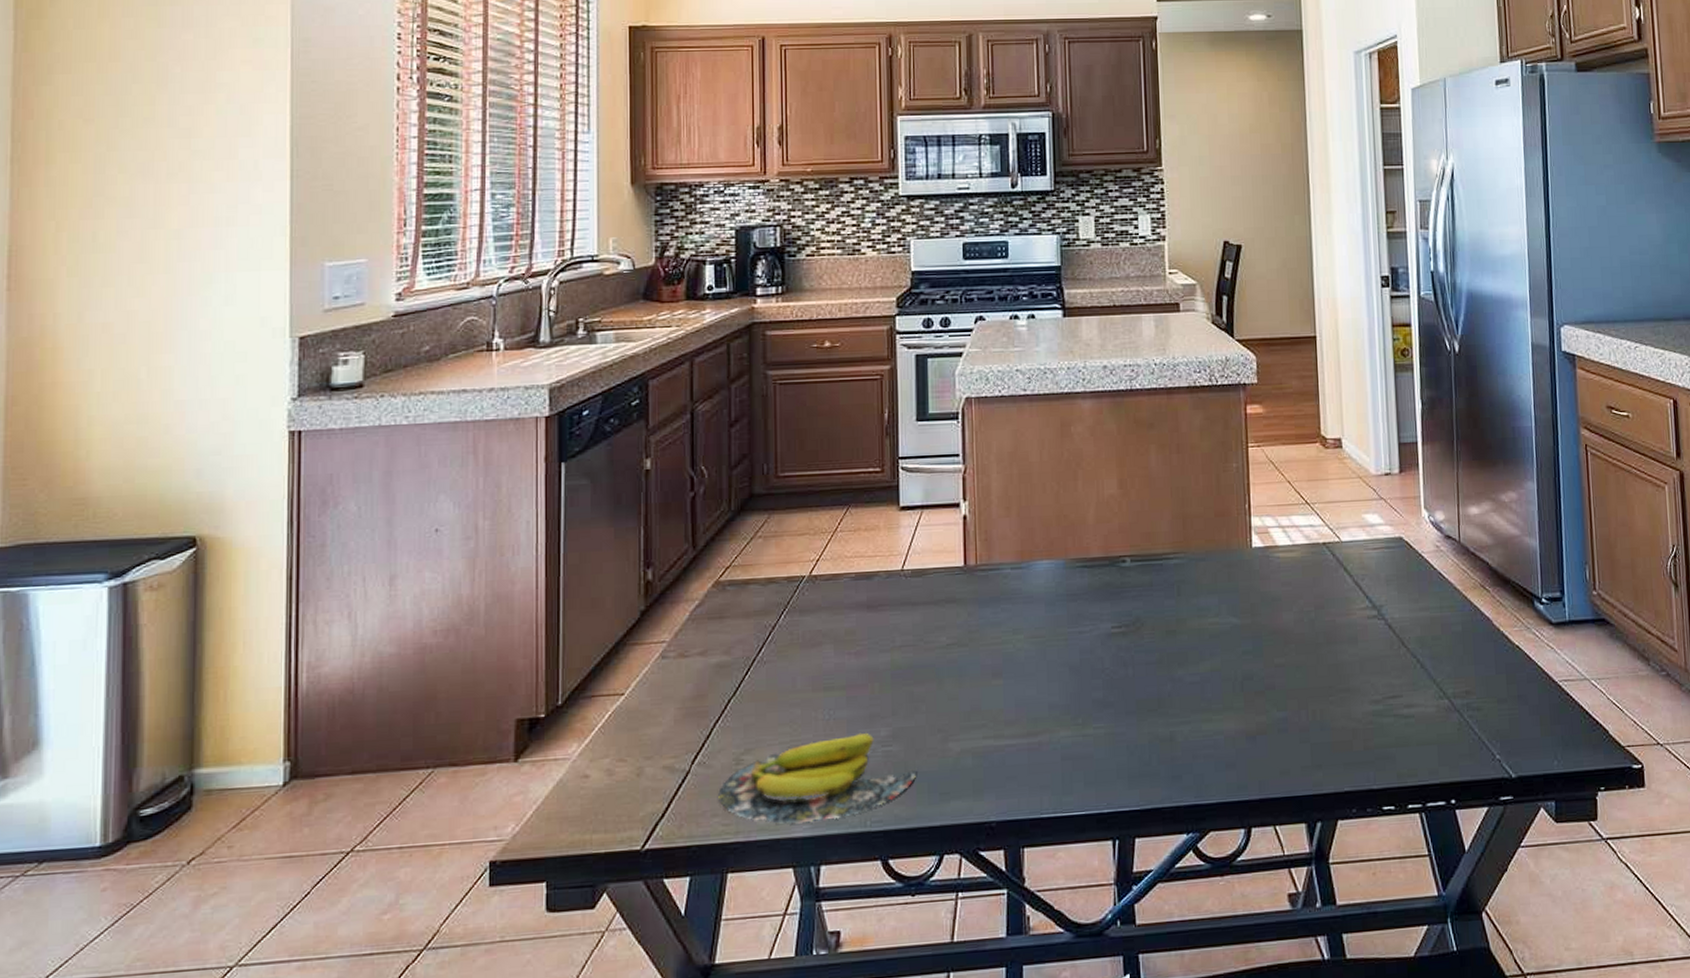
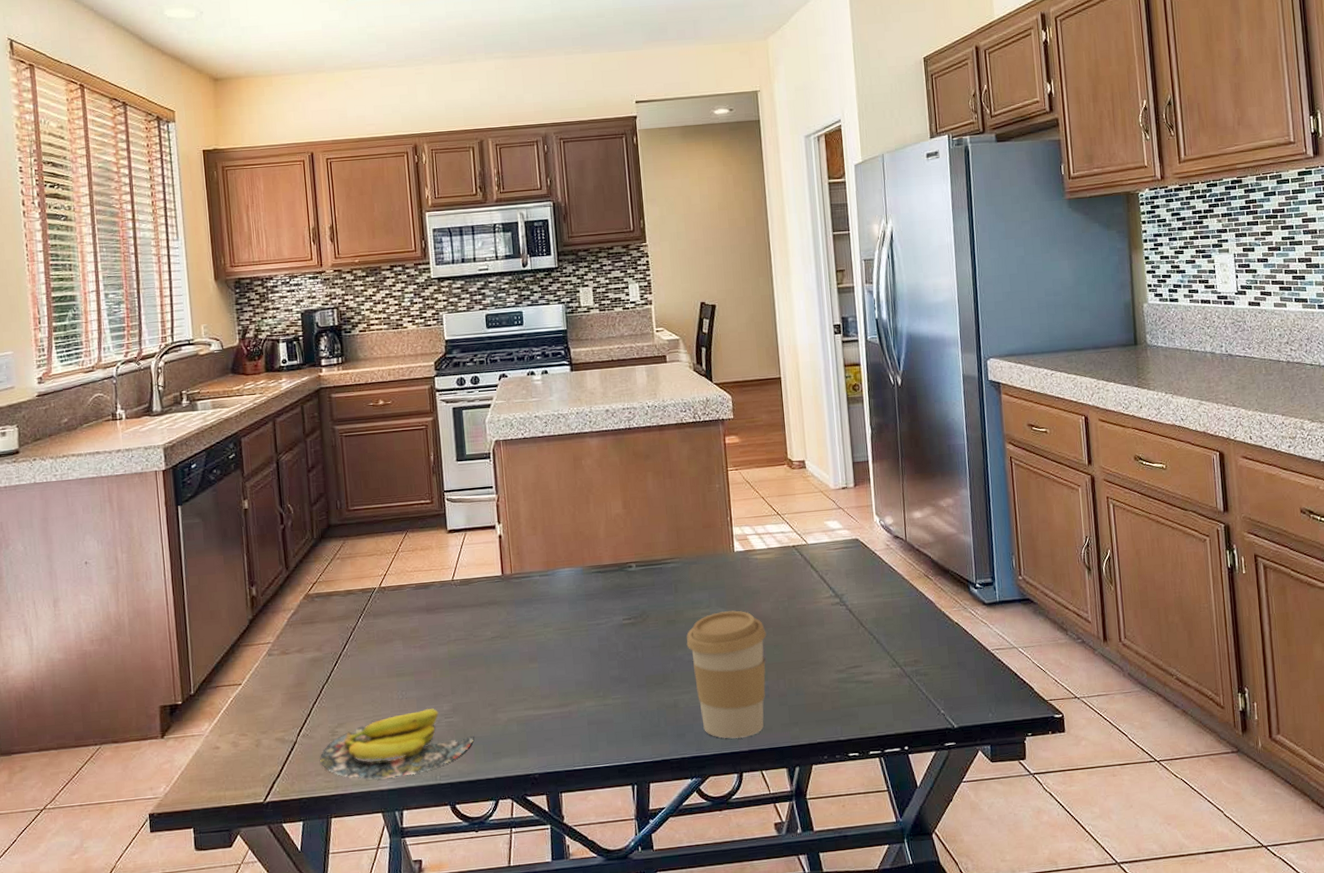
coffee cup: none [1188,621,1287,784] -> present [686,610,767,739]

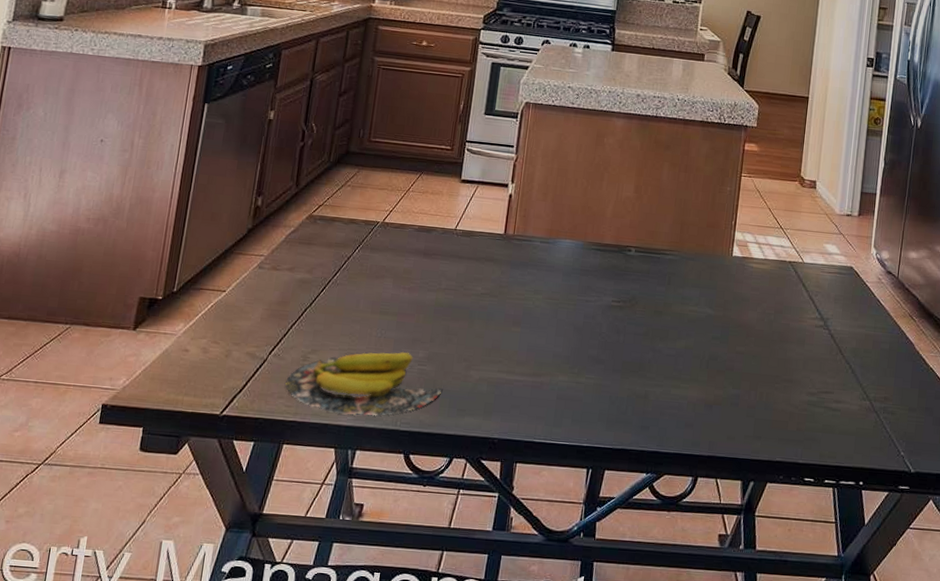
coffee cup: present [686,610,767,739] -> none [668,312,748,442]

